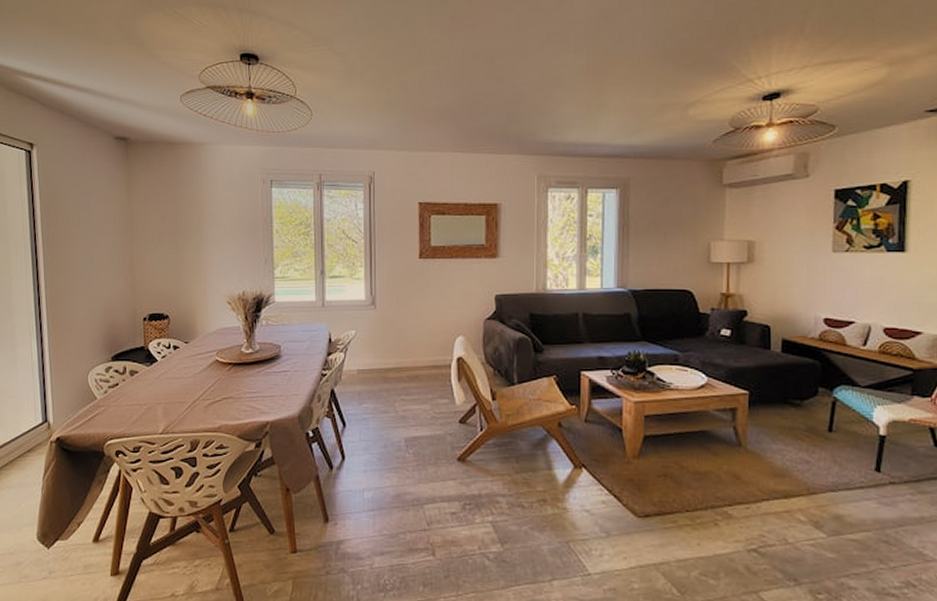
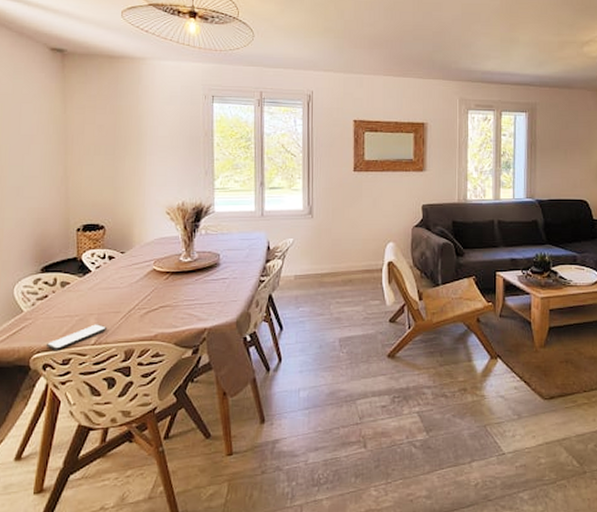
smartphone: none [119,413,173,438] -> present [47,324,106,350]

